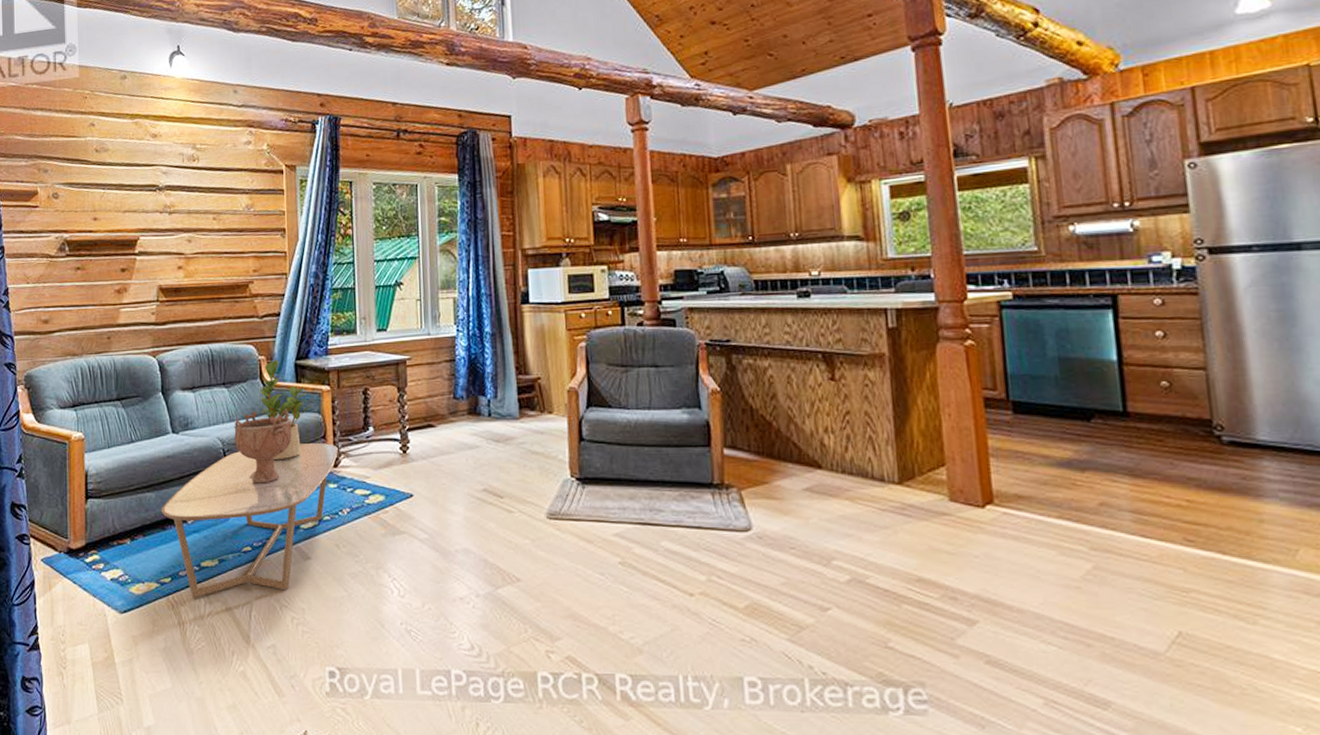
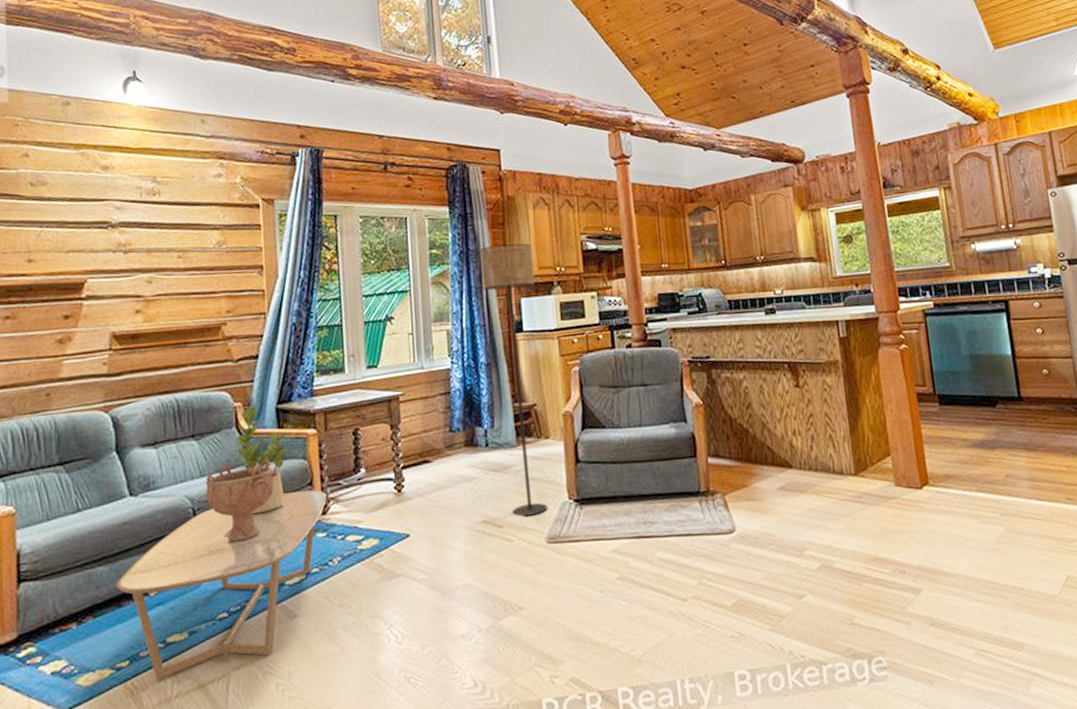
floor lamp: none [488,212,548,490] -> present [480,243,547,517]

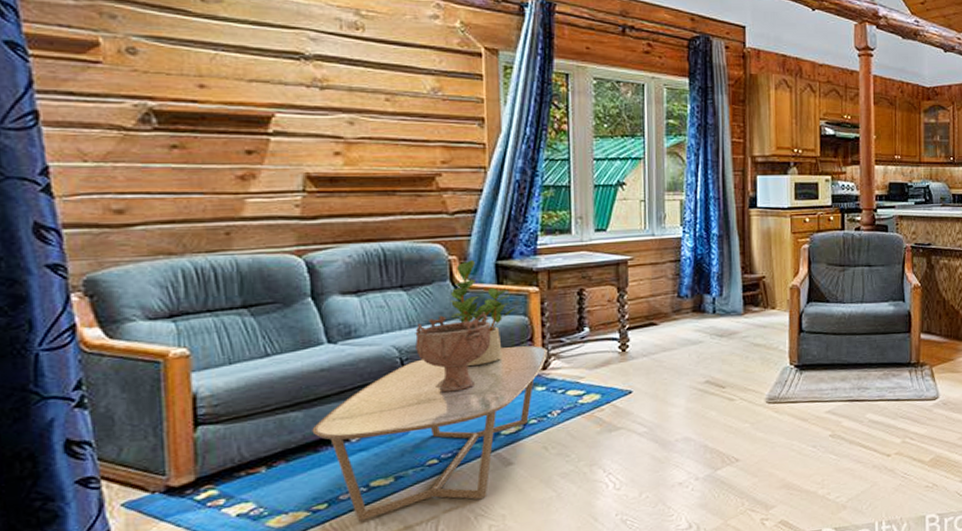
floor lamp: present [480,243,547,517] -> none [719,122,771,379]

